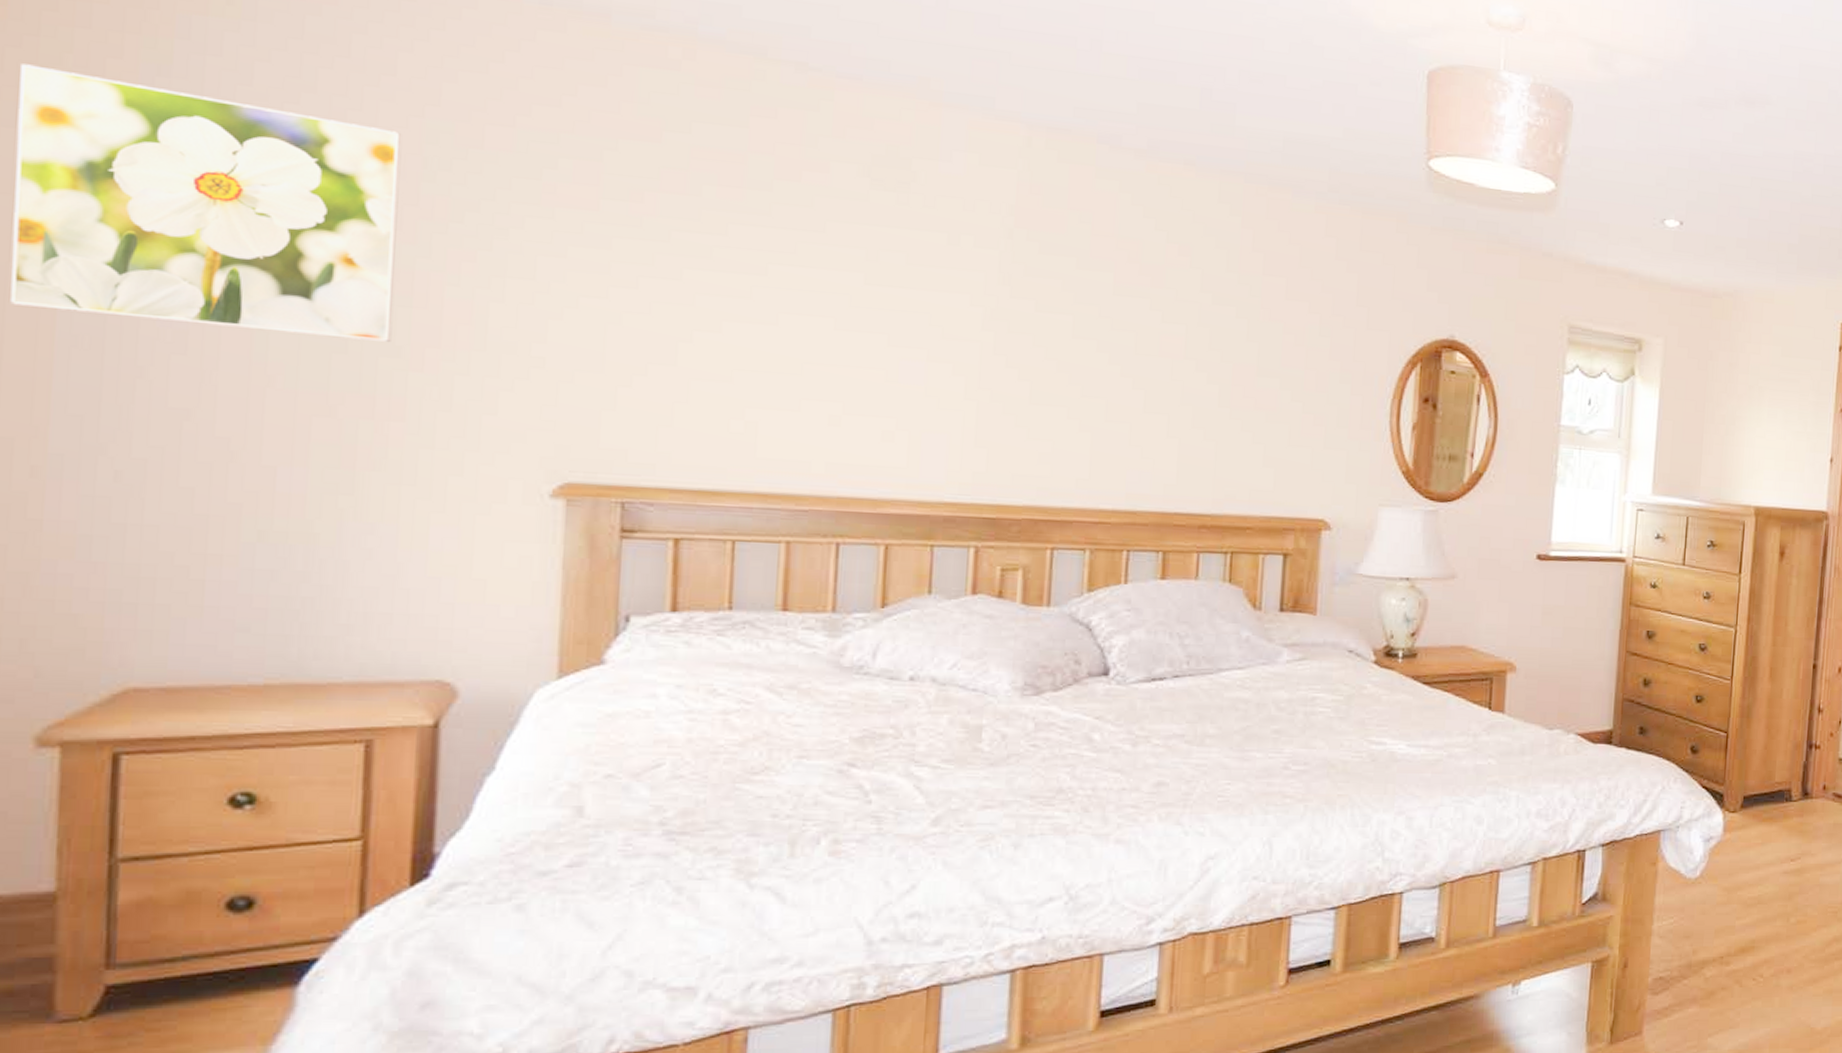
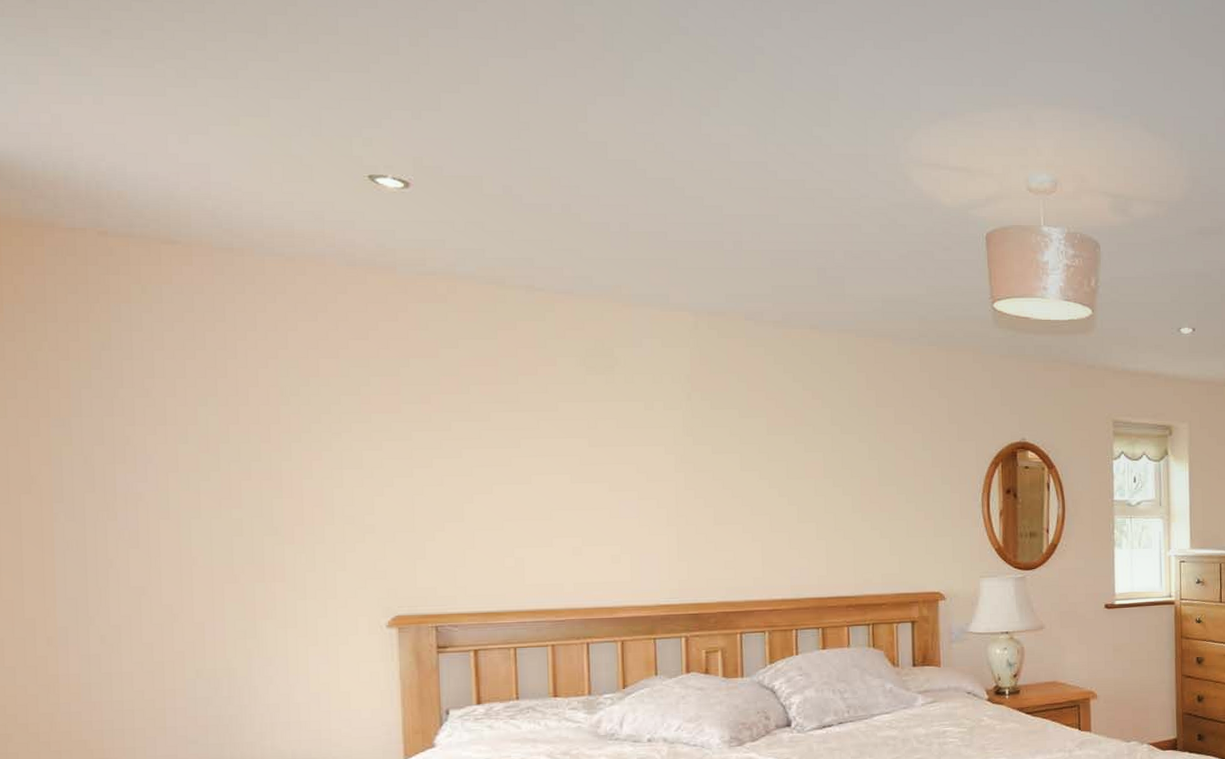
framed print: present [10,64,402,342] -> none [16,353,271,525]

